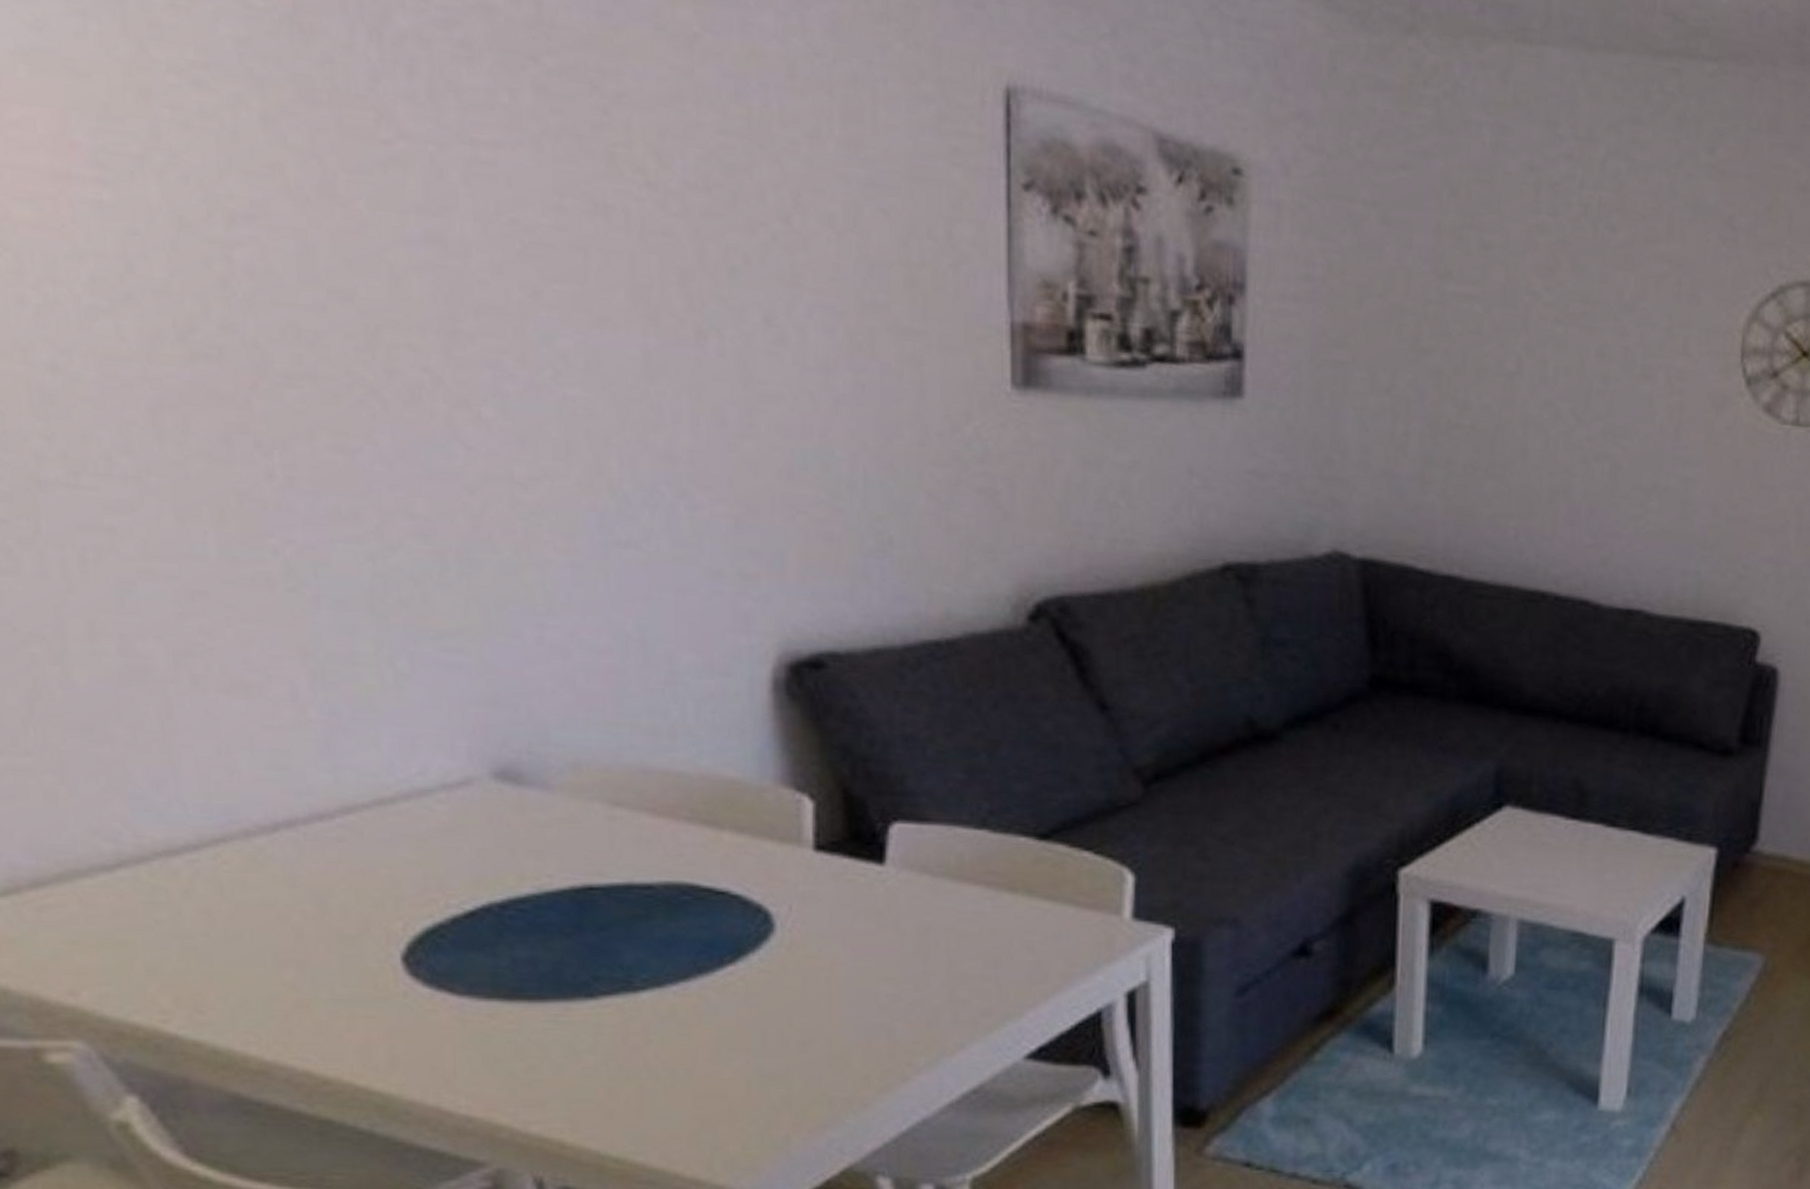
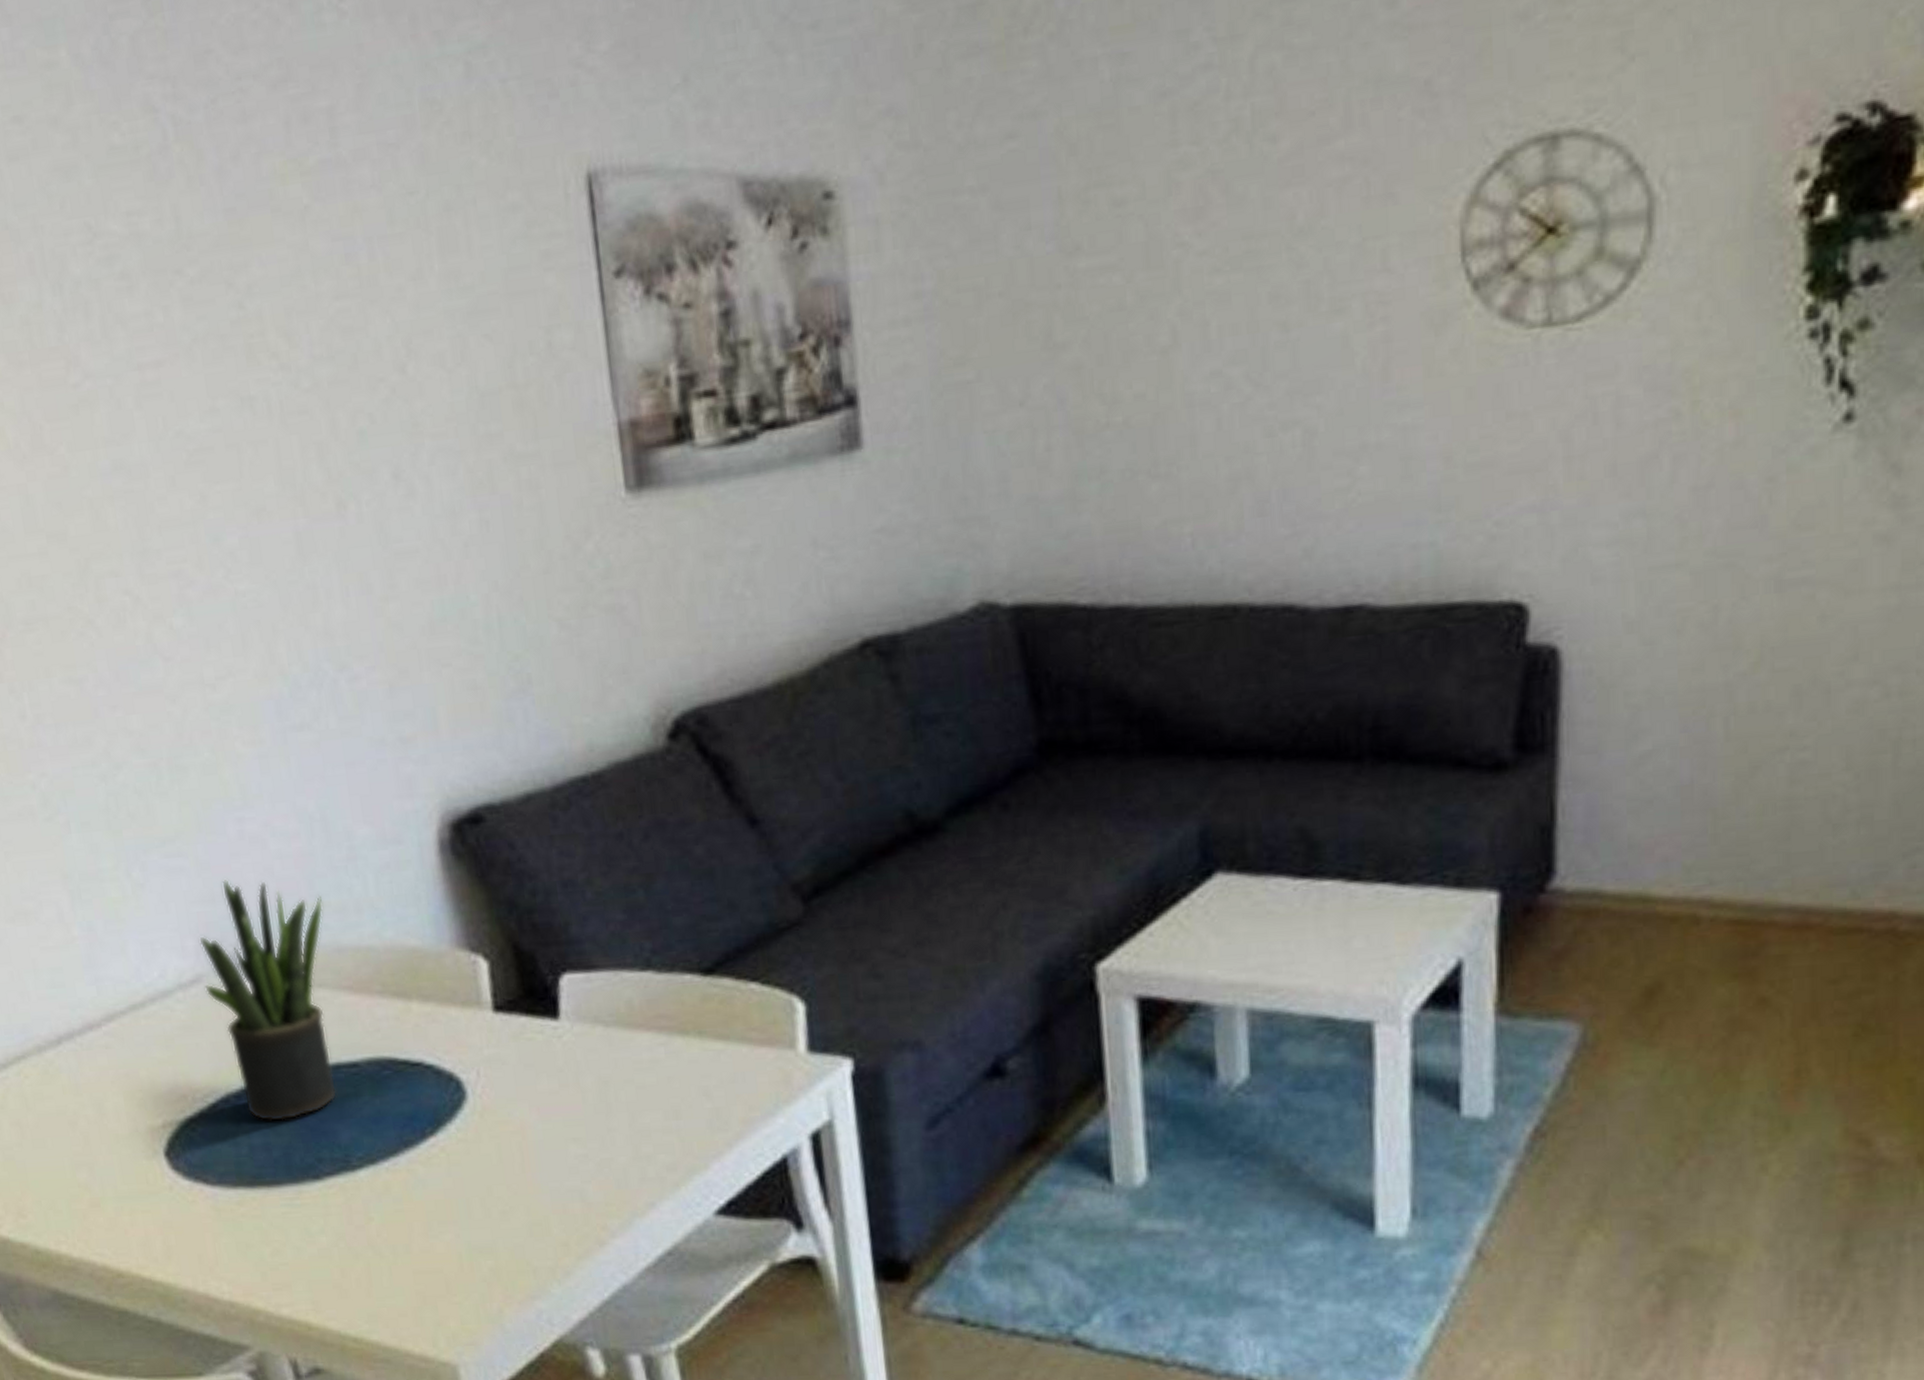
potted plant: none [474,684,632,937] -> present [200,880,338,1122]

